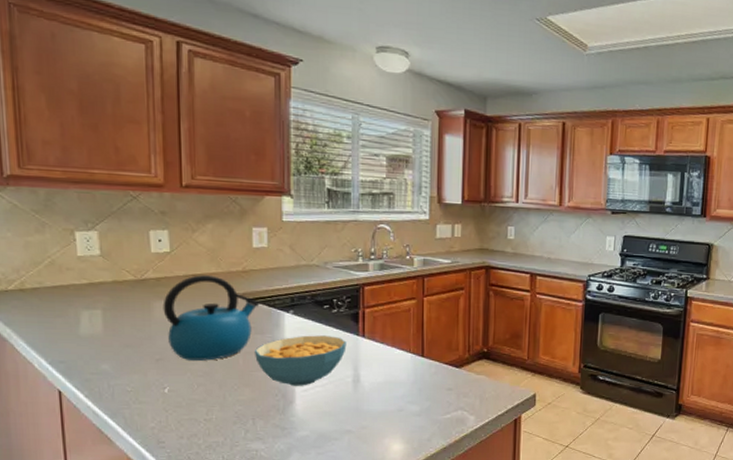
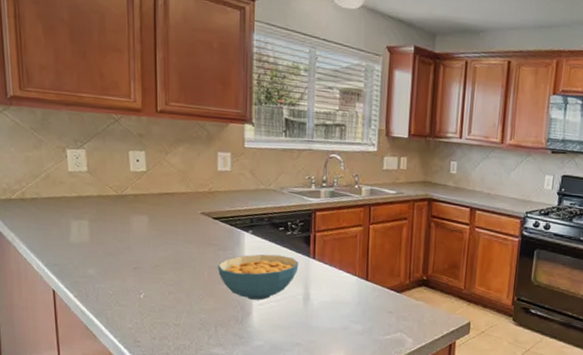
kettle: present [163,275,260,361] -> none [139,193,223,272]

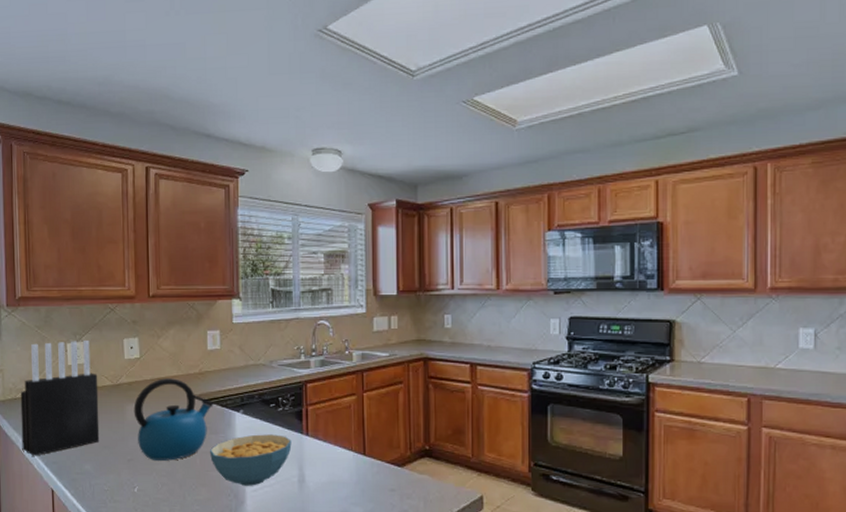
knife block: none [15,145,104,257] -> present [20,341,100,456]
kettle: none [139,193,223,272] -> present [133,378,214,461]

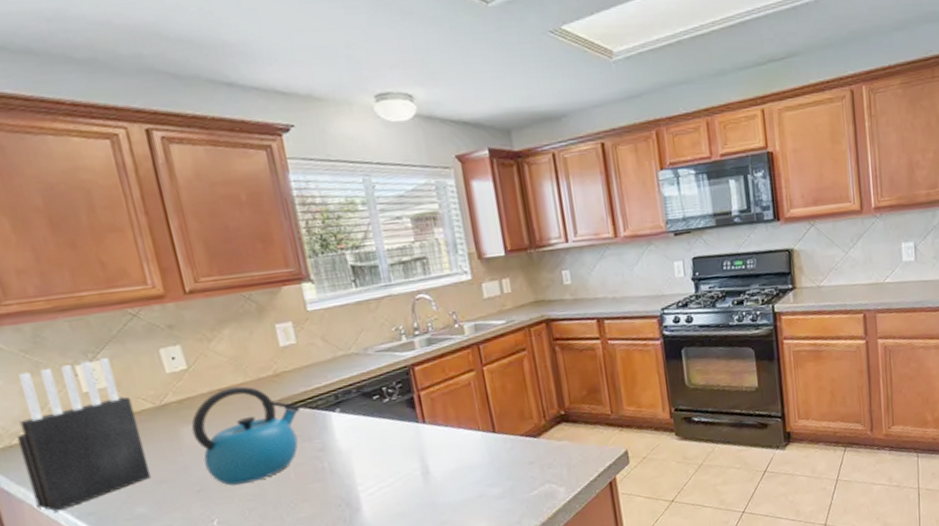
cereal bowl: present [210,434,292,486] -> none [305,428,408,492]

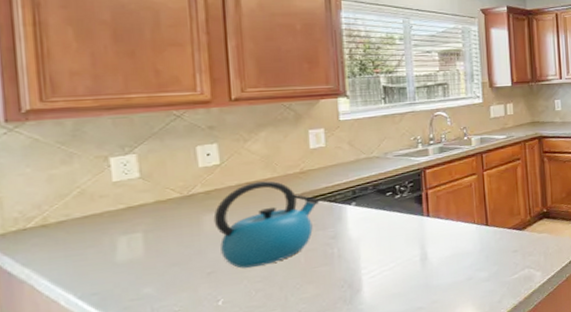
knife block: present [16,358,152,512] -> none [32,152,165,292]

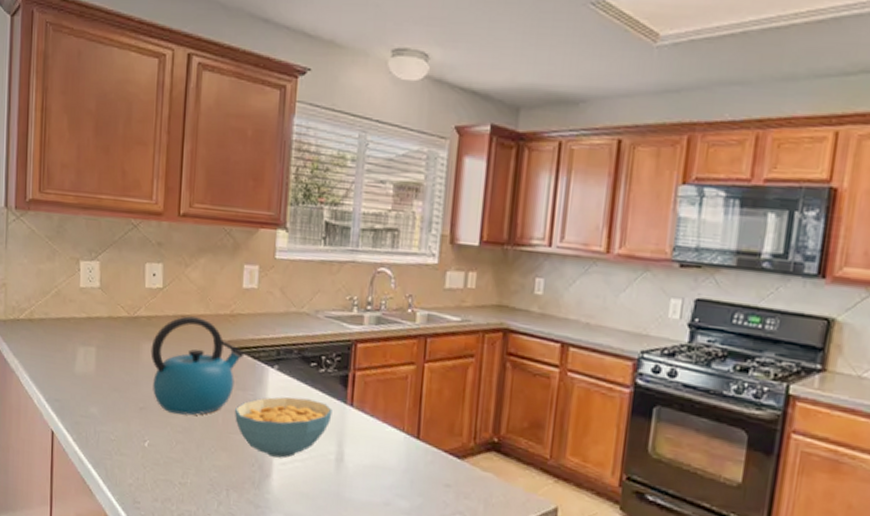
cereal bowl: none [317,220,412,275] -> present [235,397,332,458]

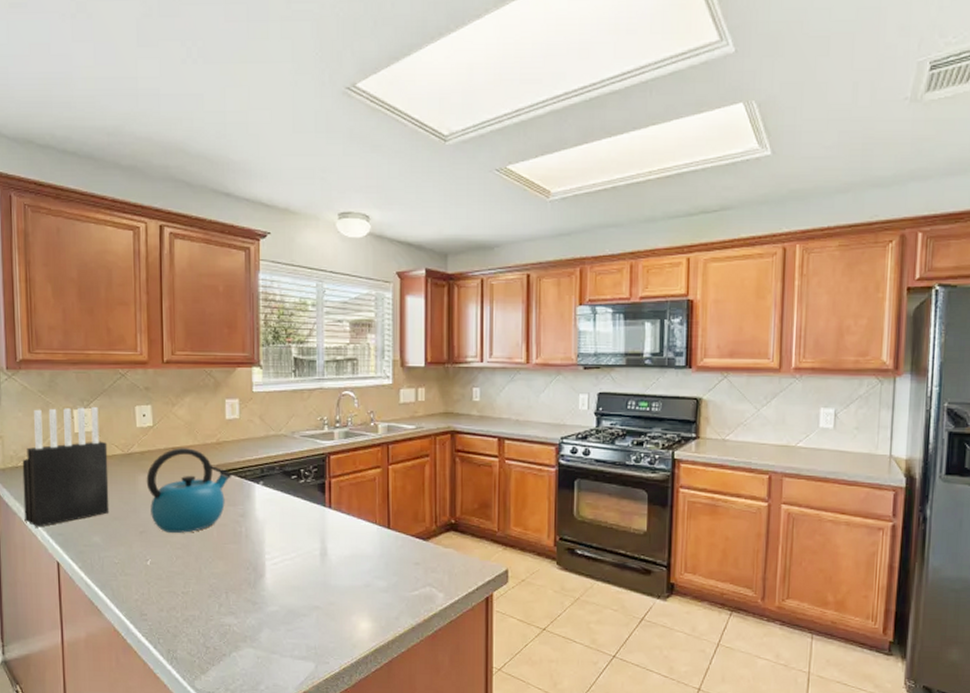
knife block: none [22,256,113,390] -> present [22,407,110,527]
cereal bowl: present [235,397,332,458] -> none [228,506,314,559]

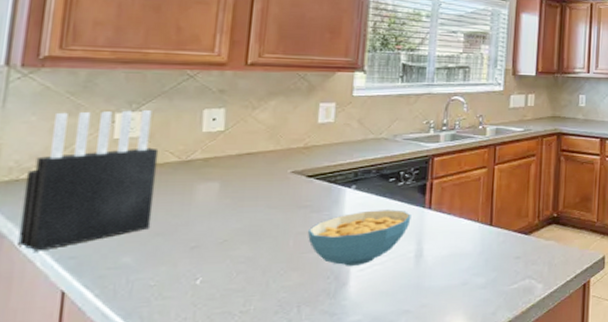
kettle: present [146,448,232,533] -> none [207,153,320,246]
cereal bowl: none [228,506,314,559] -> present [308,209,411,266]

